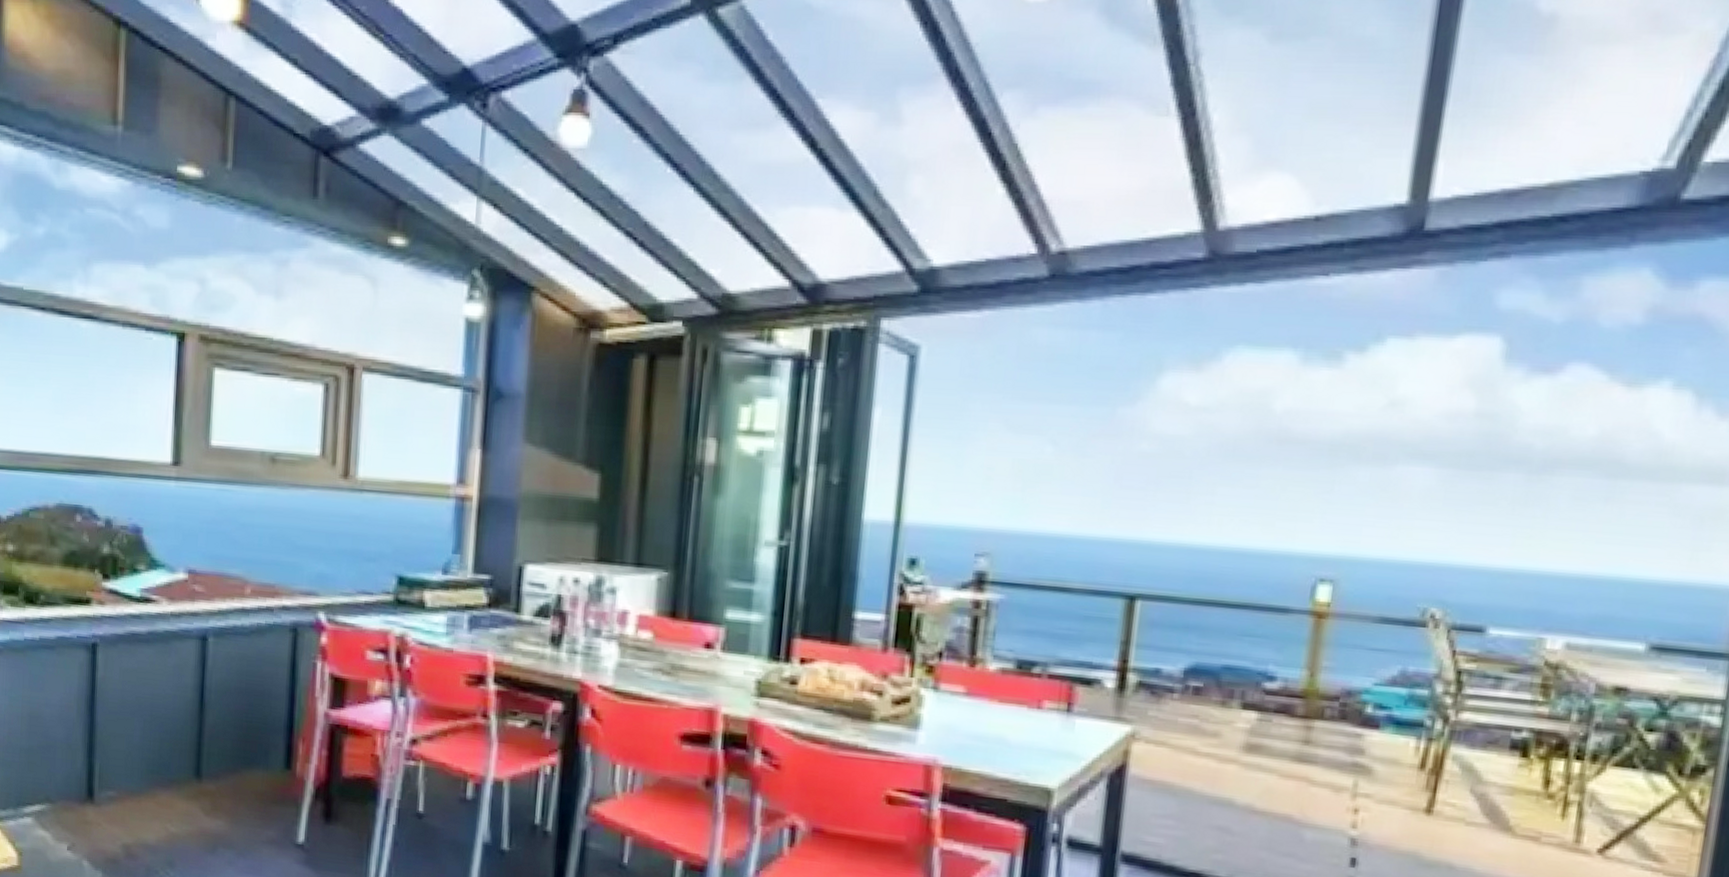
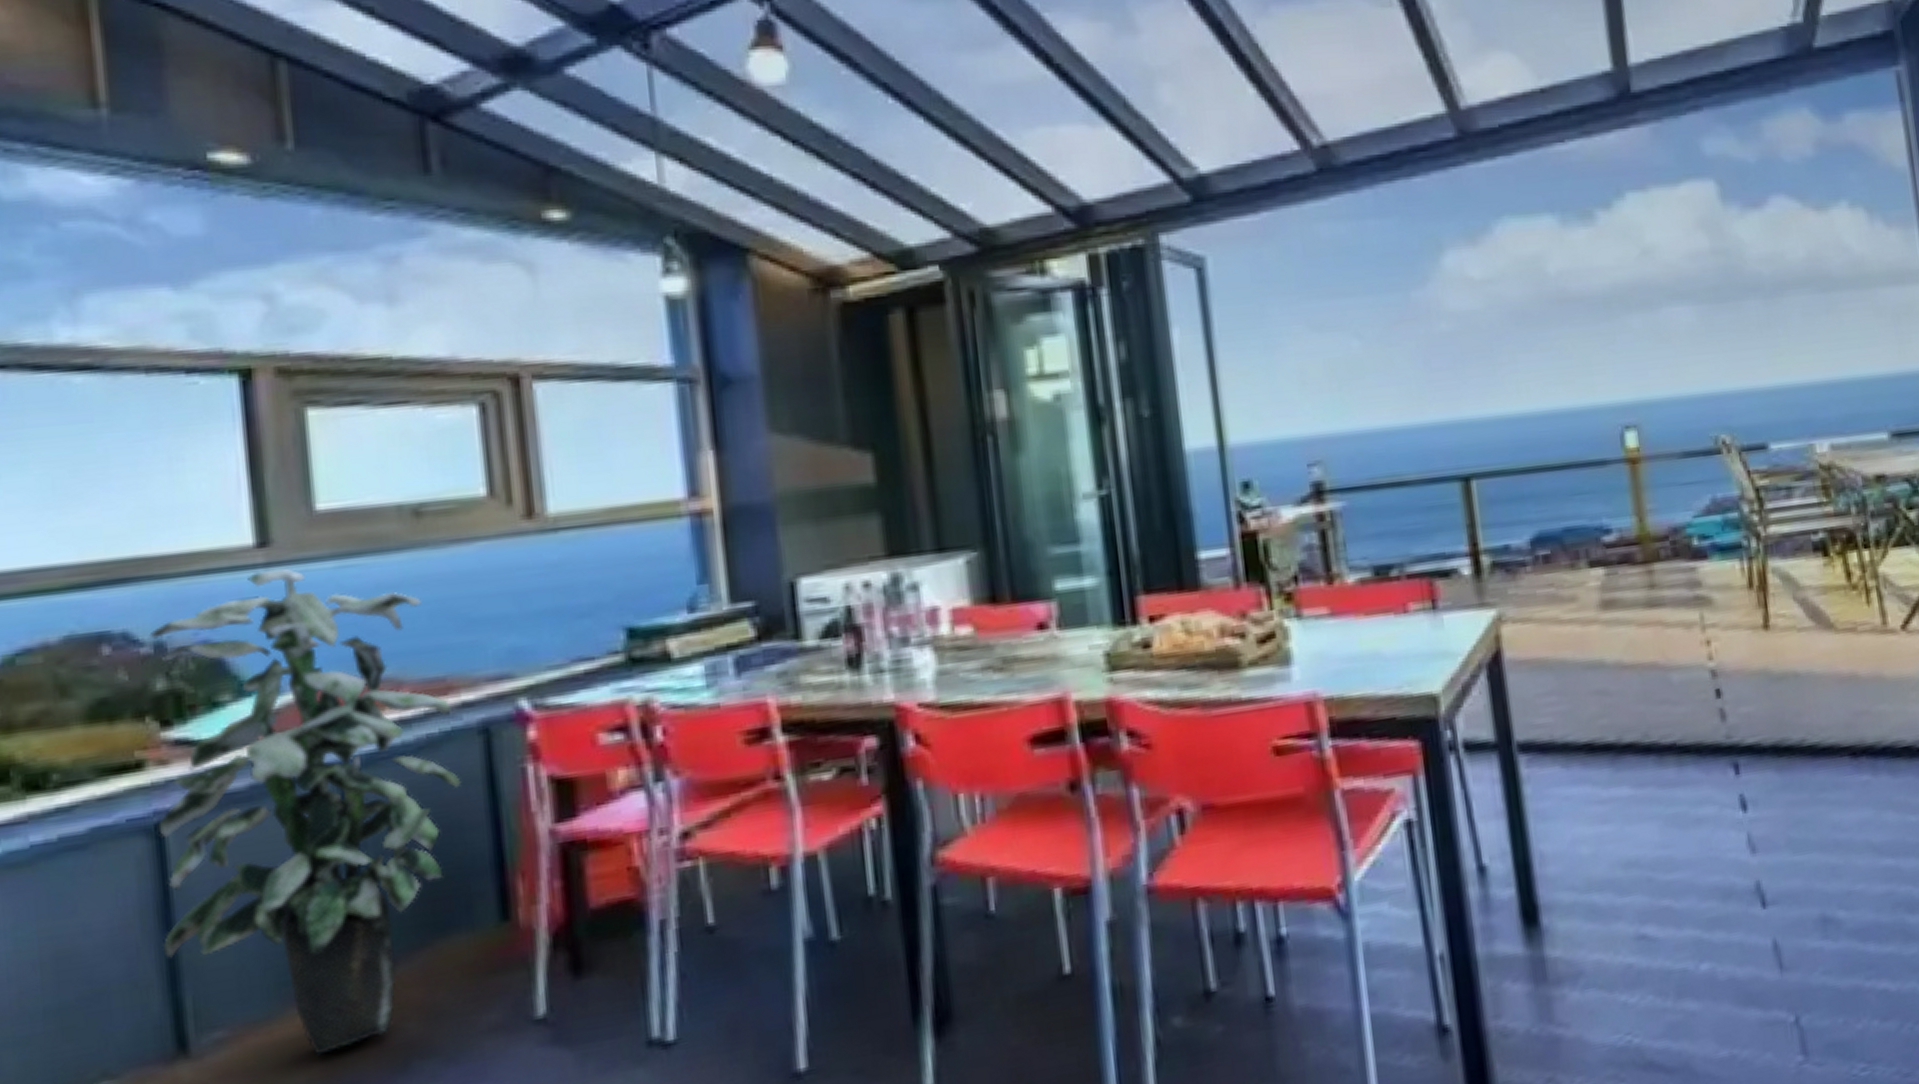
indoor plant: none [87,482,275,826] -> present [149,567,462,1056]

